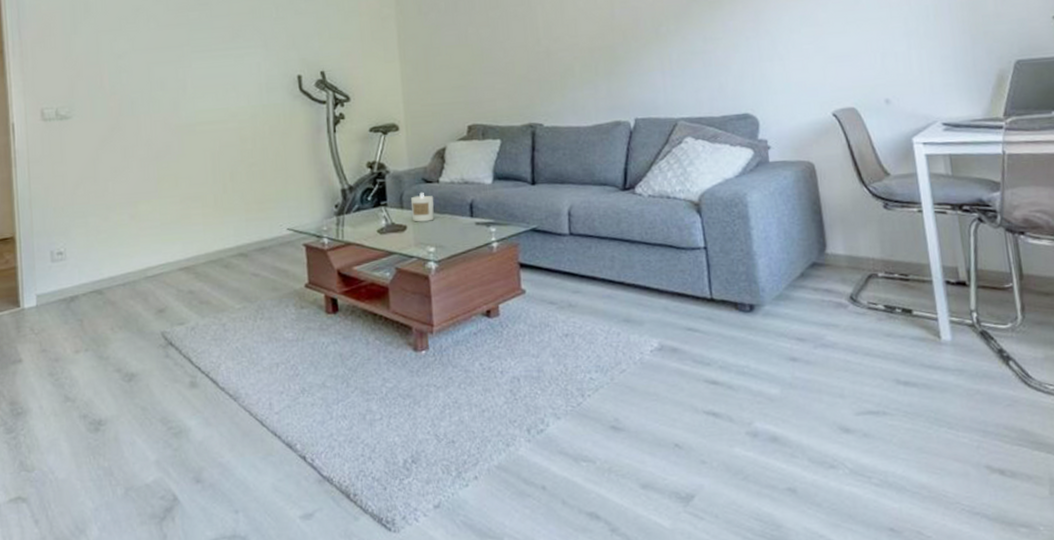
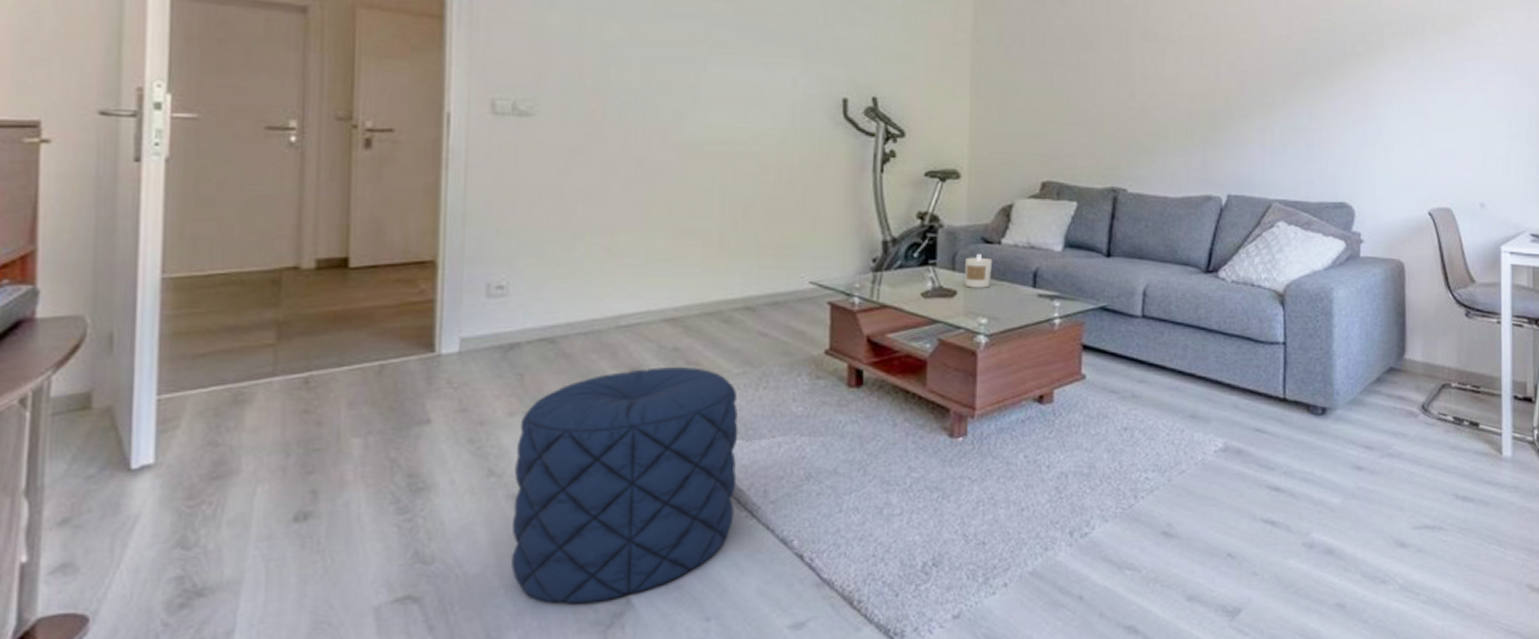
pouf: none [83,305,248,501] -> present [511,367,738,604]

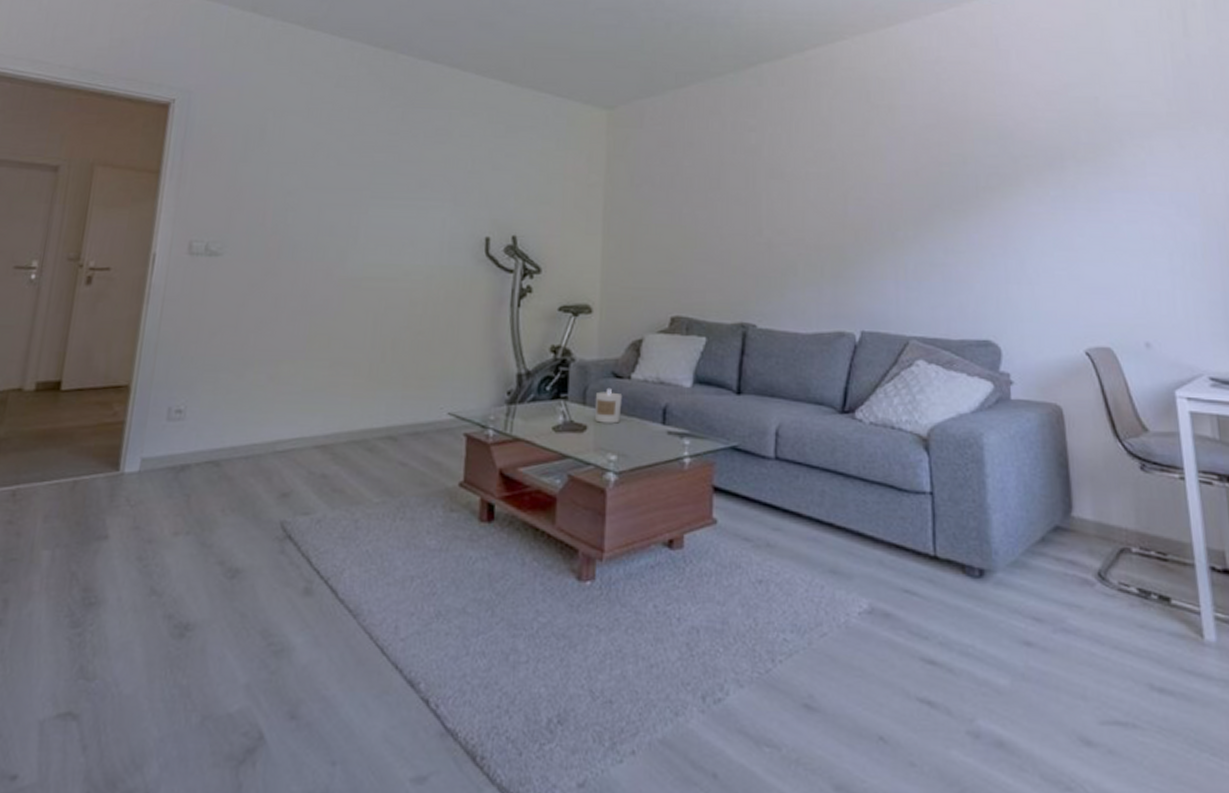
pouf: present [511,367,738,604] -> none [160,493,376,735]

